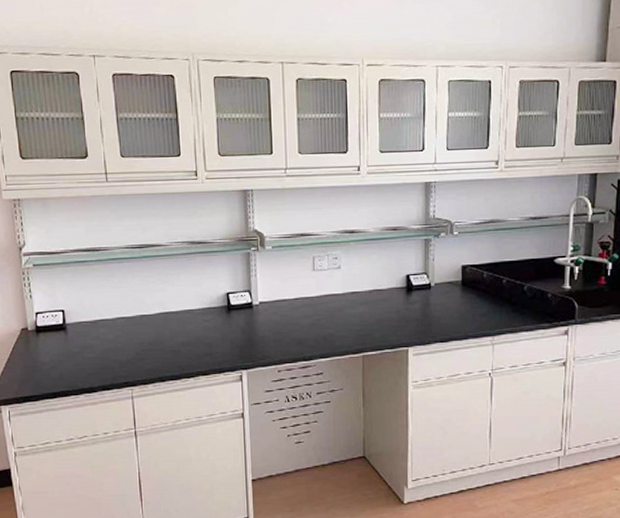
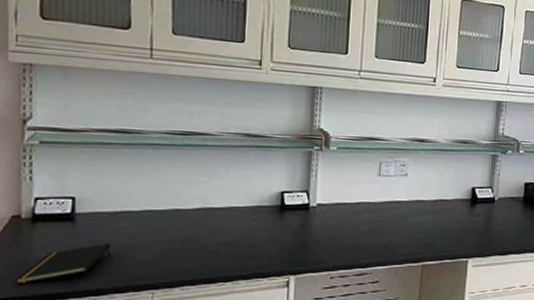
notepad: none [31,347,97,384] -> present [16,243,112,283]

